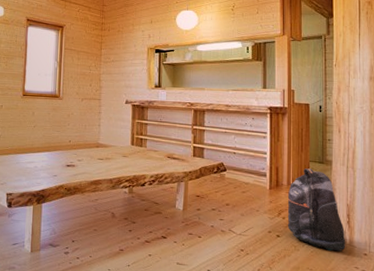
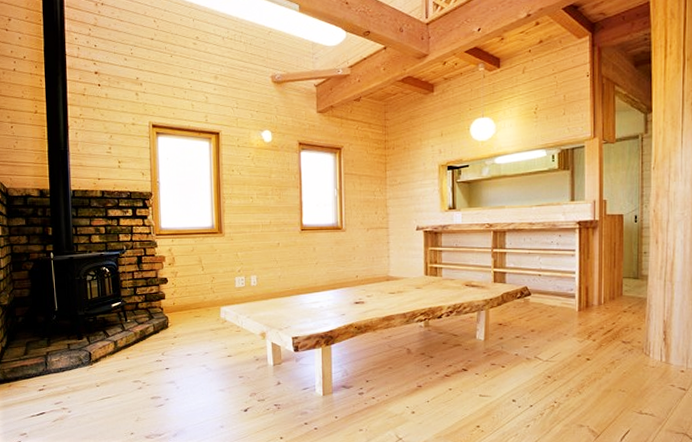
backpack: present [287,168,346,252] -> none [598,285,662,370]

